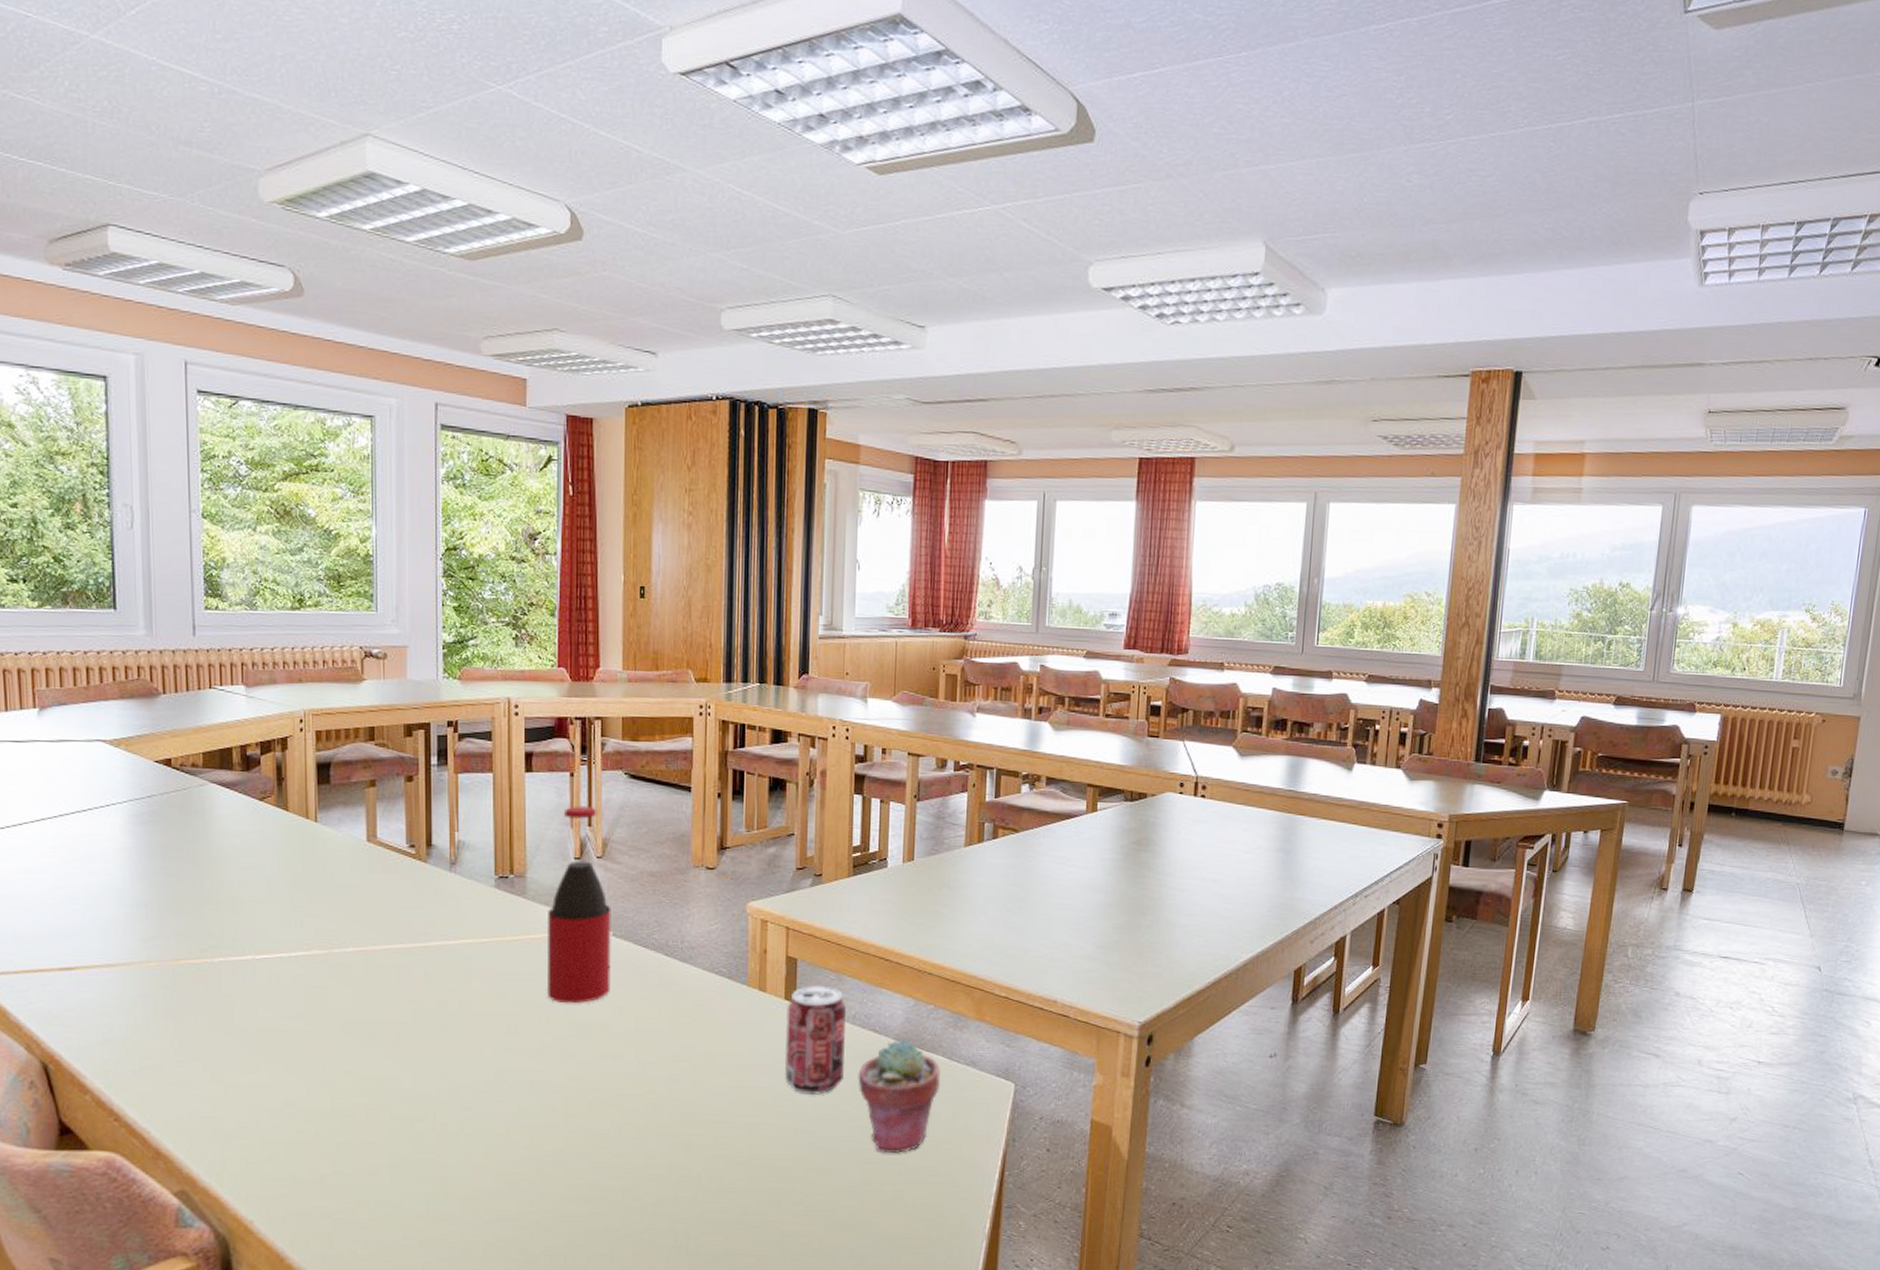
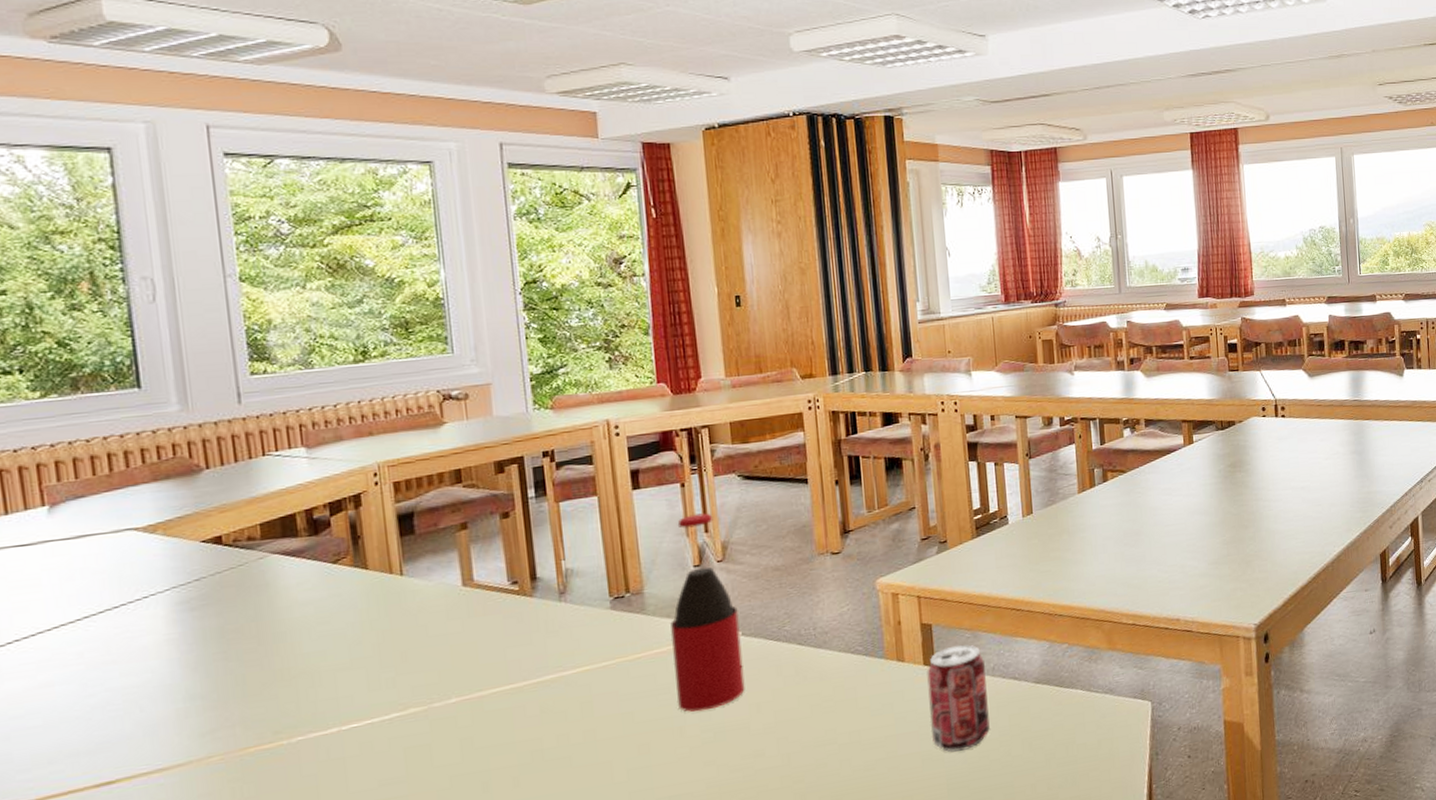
potted succulent: present [858,1039,941,1153] -> none [1003,680,1083,792]

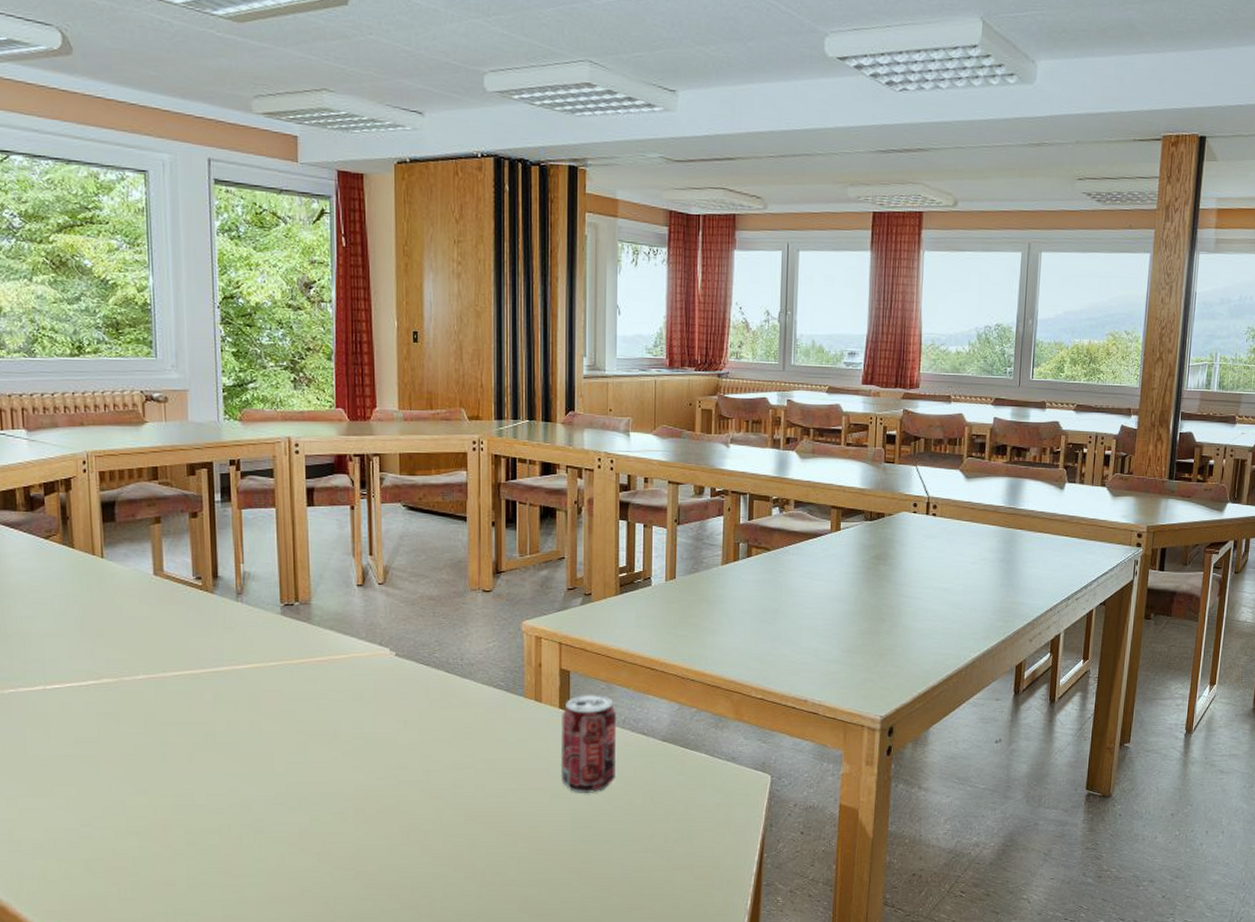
bottle: present [670,513,745,712] -> none [332,537,395,720]

